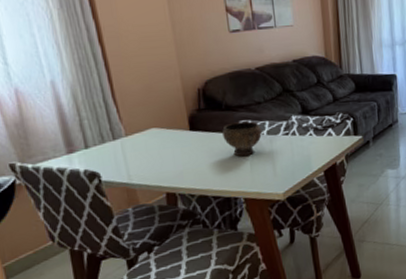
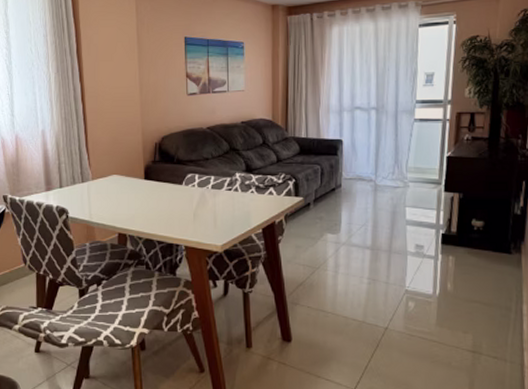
bowl: present [222,121,262,157] -> none [172,175,207,207]

